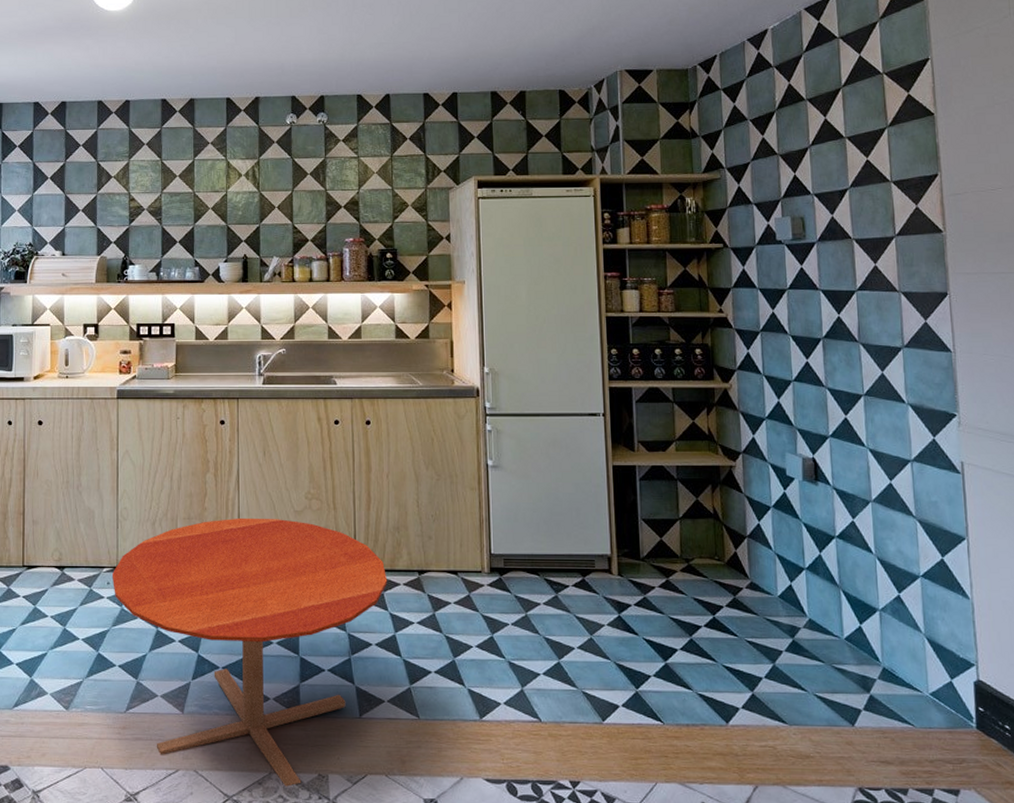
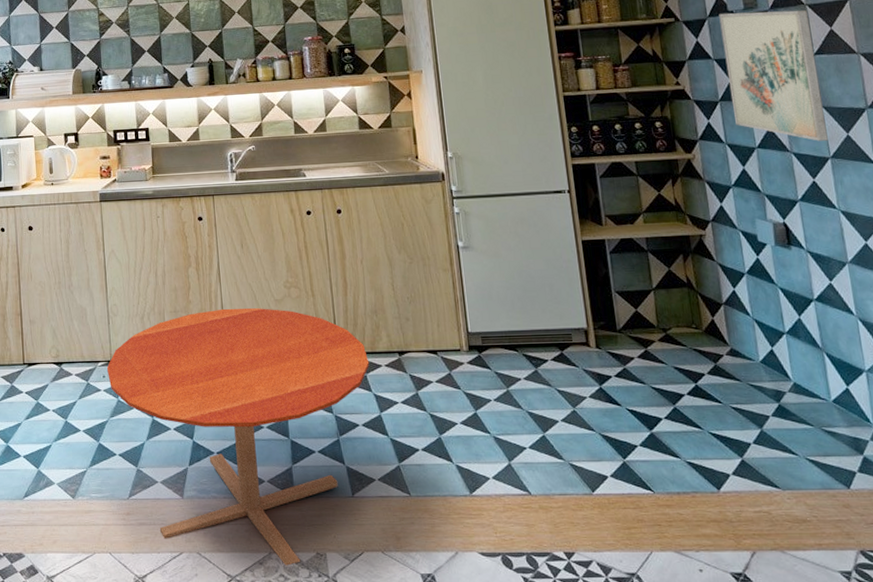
wall art: none [767,242,863,378] -> present [719,10,828,141]

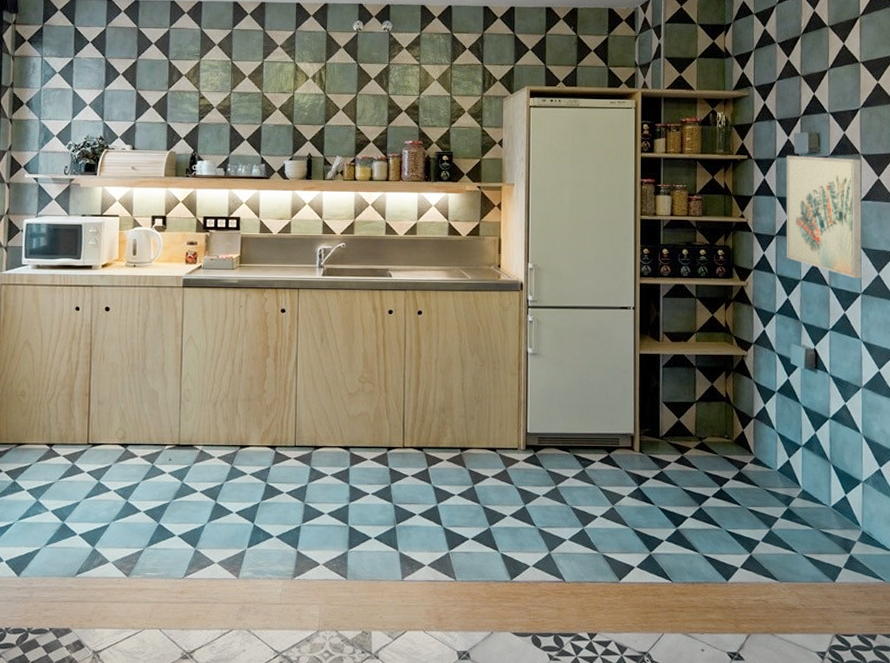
round table: present [106,308,370,566] -> none [173,399,432,643]

